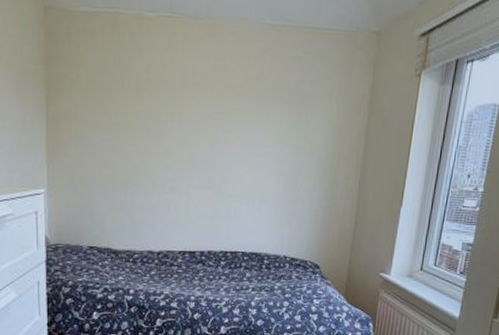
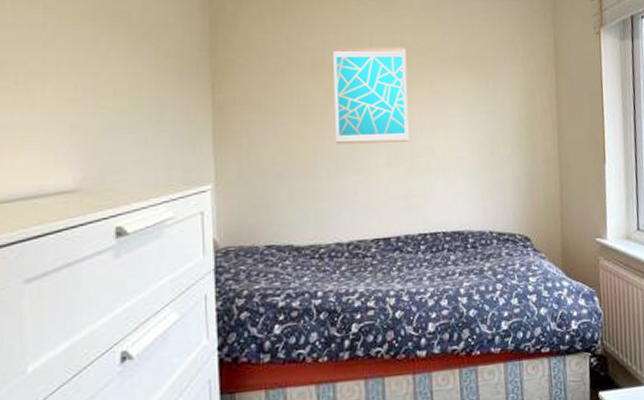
wall art: none [154,69,226,167] -> present [333,47,409,145]

